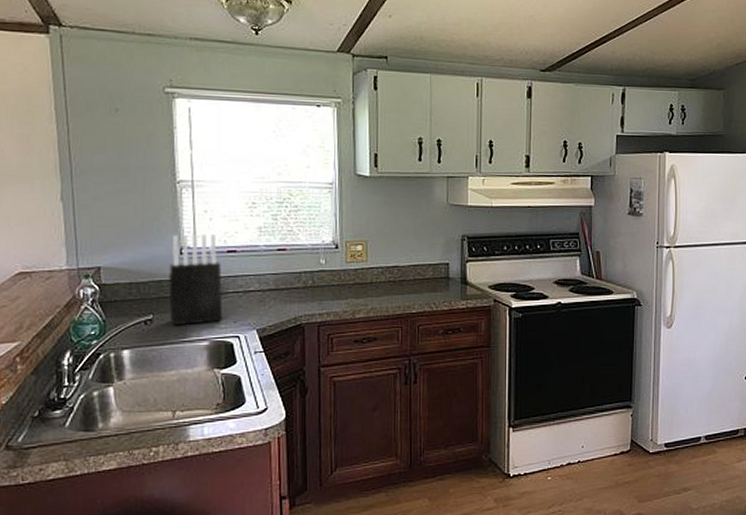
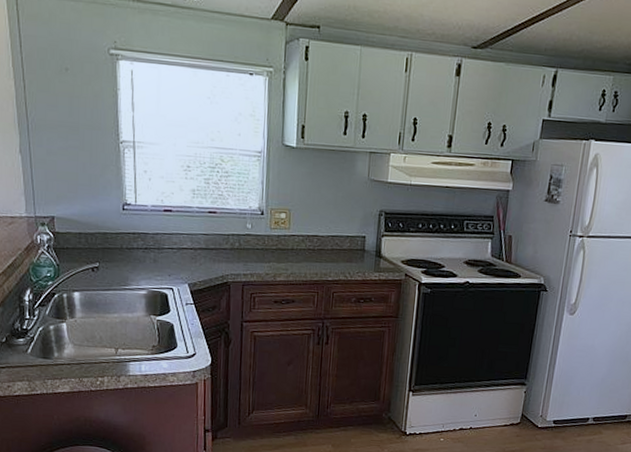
knife block: present [169,234,223,326] -> none [112,191,159,275]

